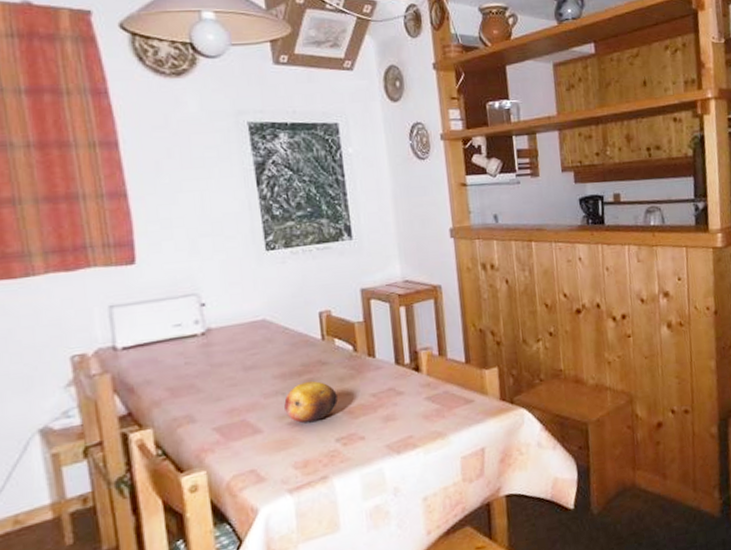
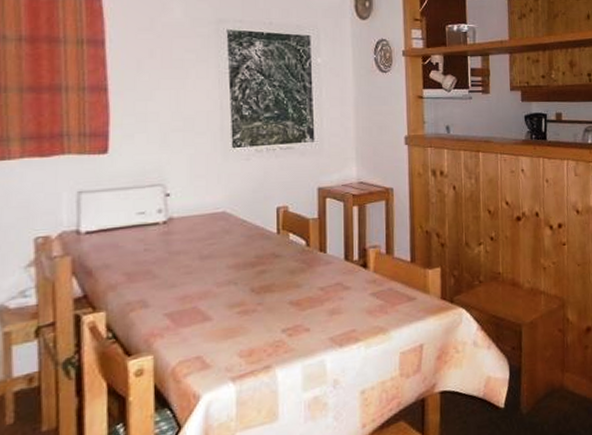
fruit: present [284,380,338,423] -> none [236,272,287,312]

